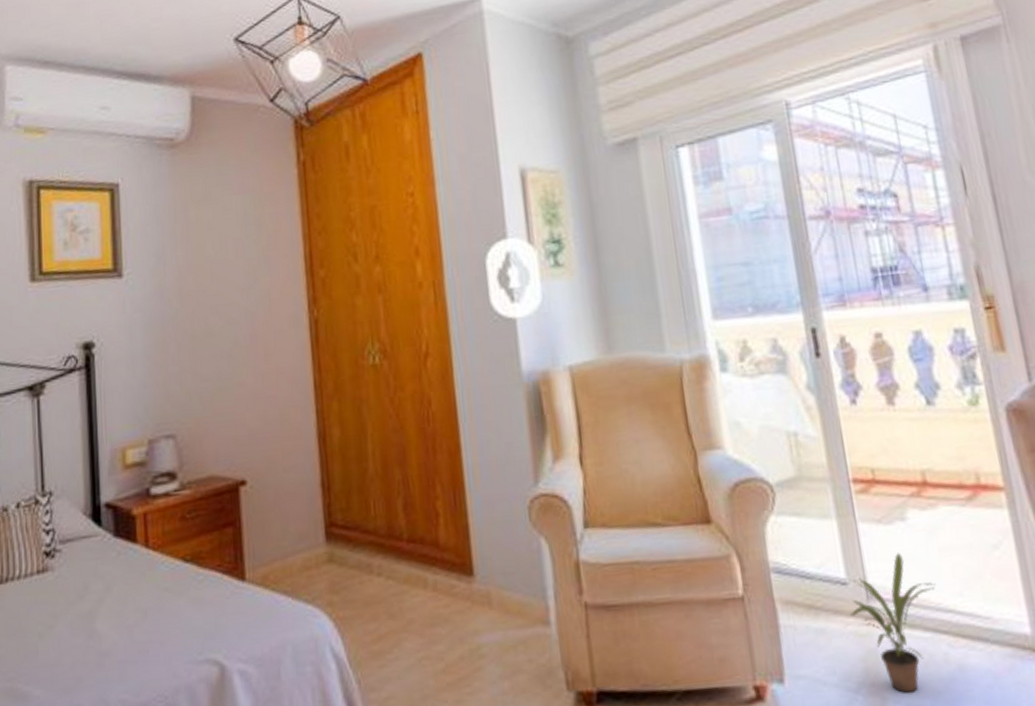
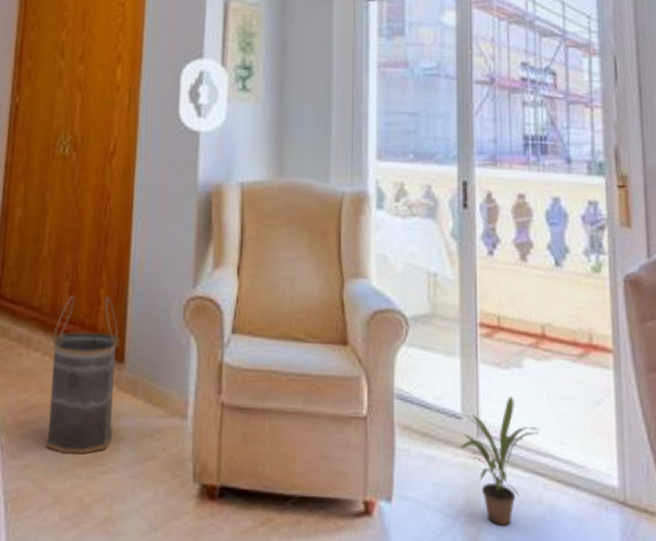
basket: none [394,508,474,680] -> present [45,295,120,454]

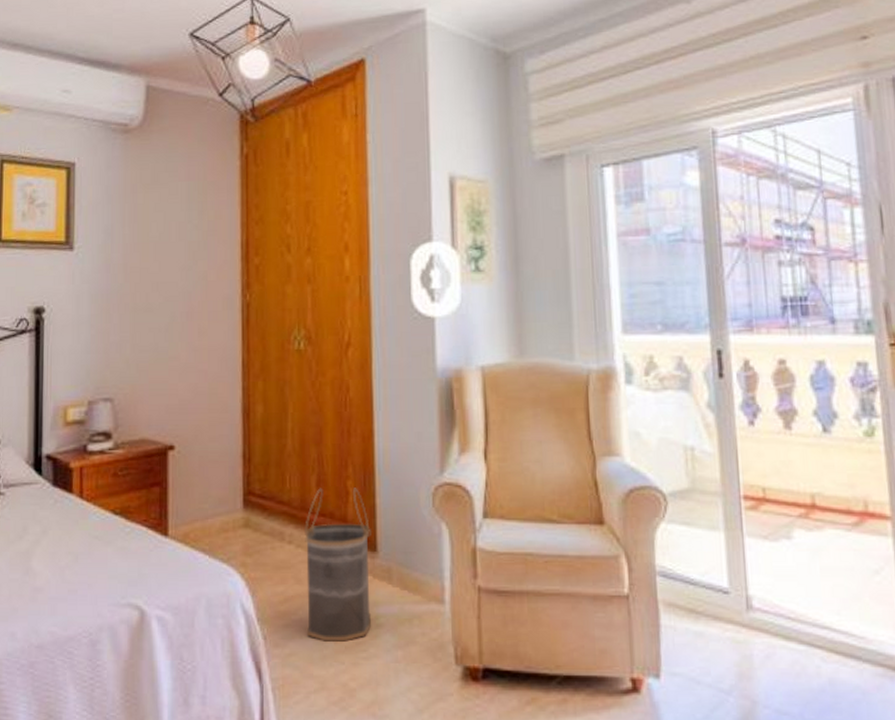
potted plant: present [460,396,540,526] -> none [729,569,815,699]

